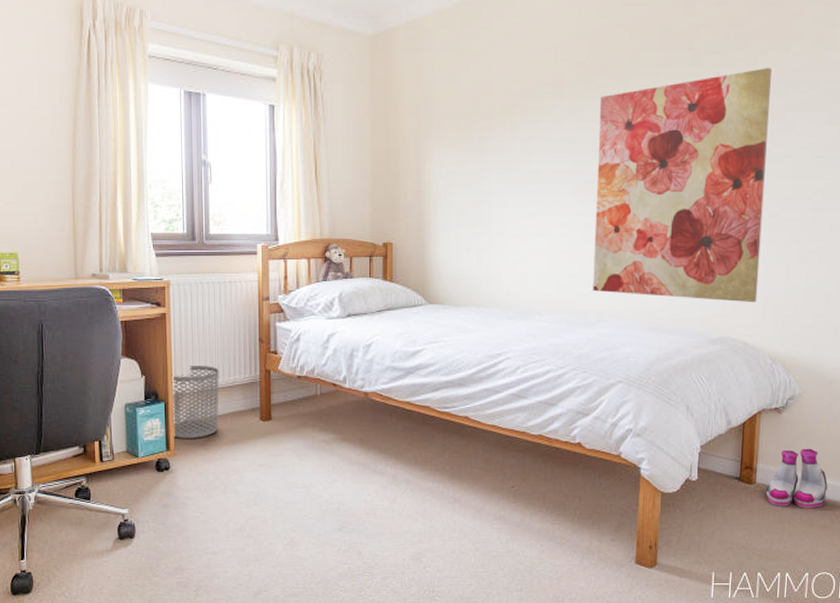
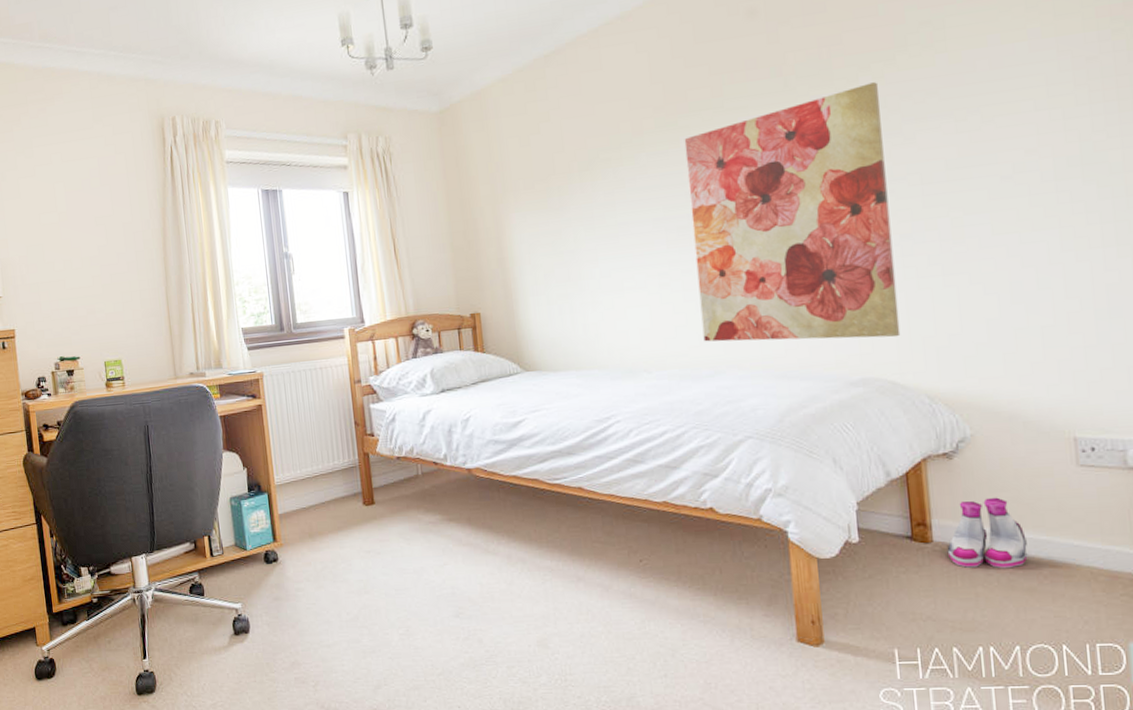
waste bin: present [171,366,219,438] -> none [272,453,322,529]

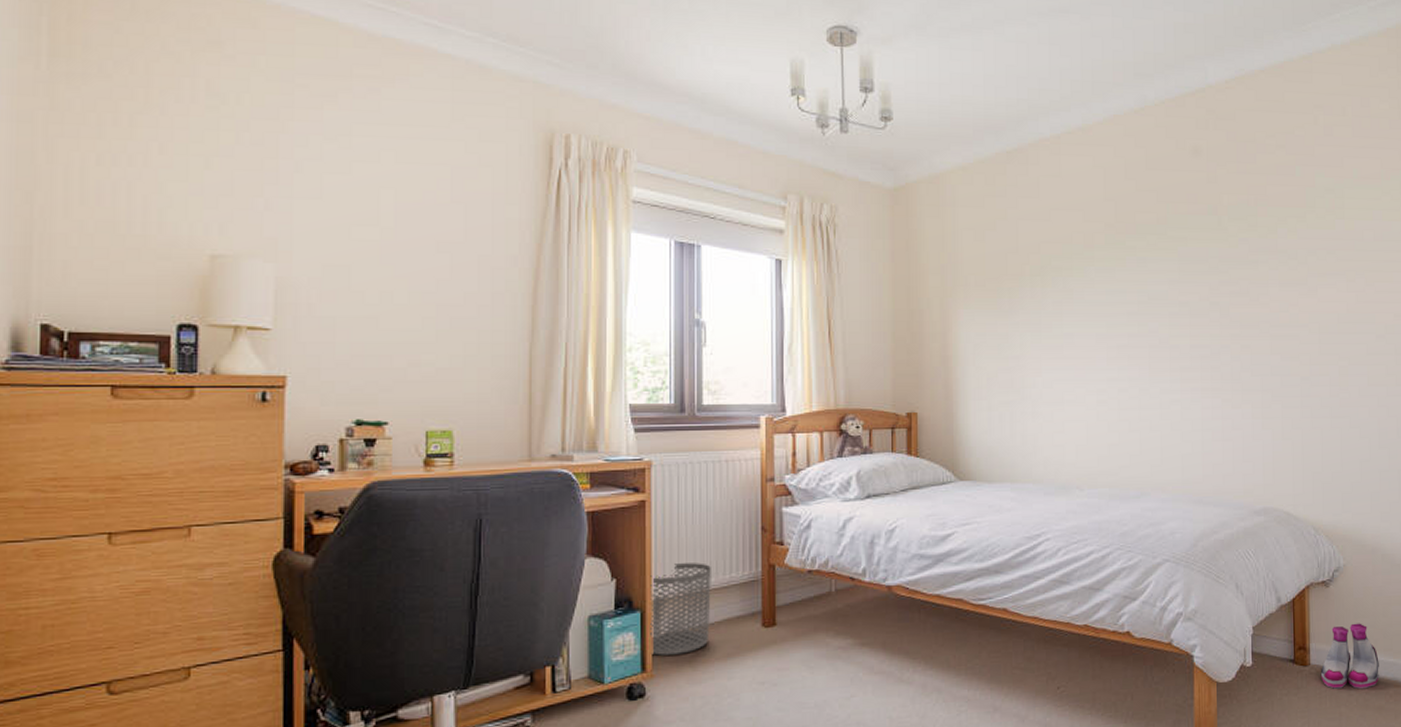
waste bin: none [272,453,322,529] -> present [650,563,711,656]
wall art: present [684,82,901,342] -> none [1130,235,1296,471]

